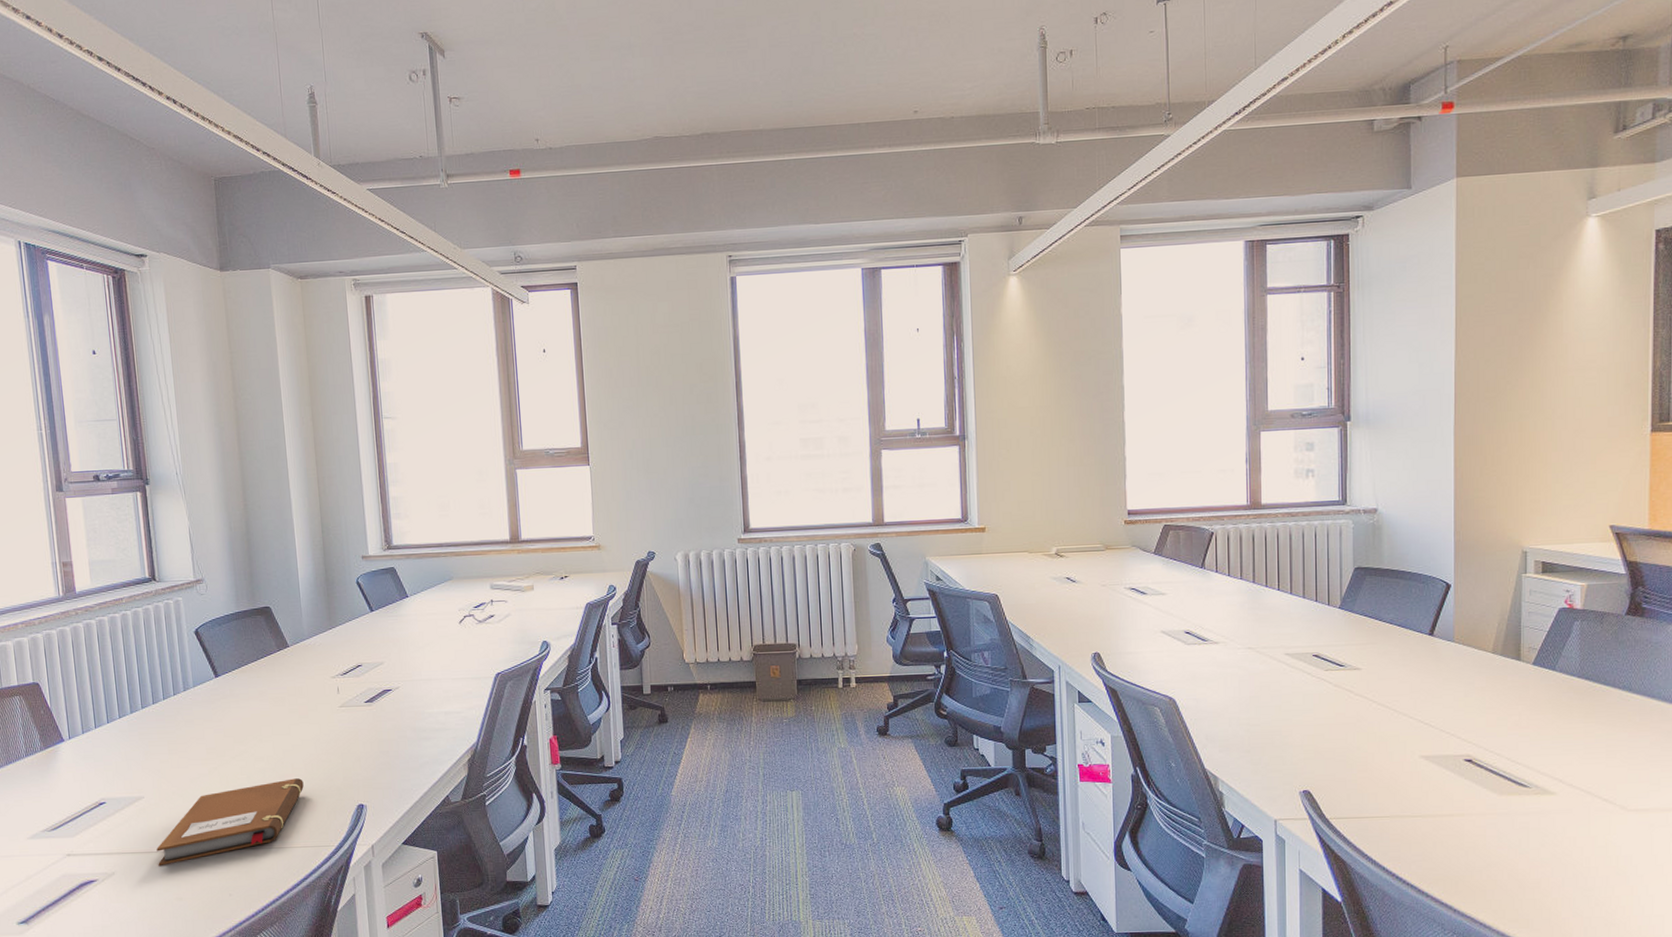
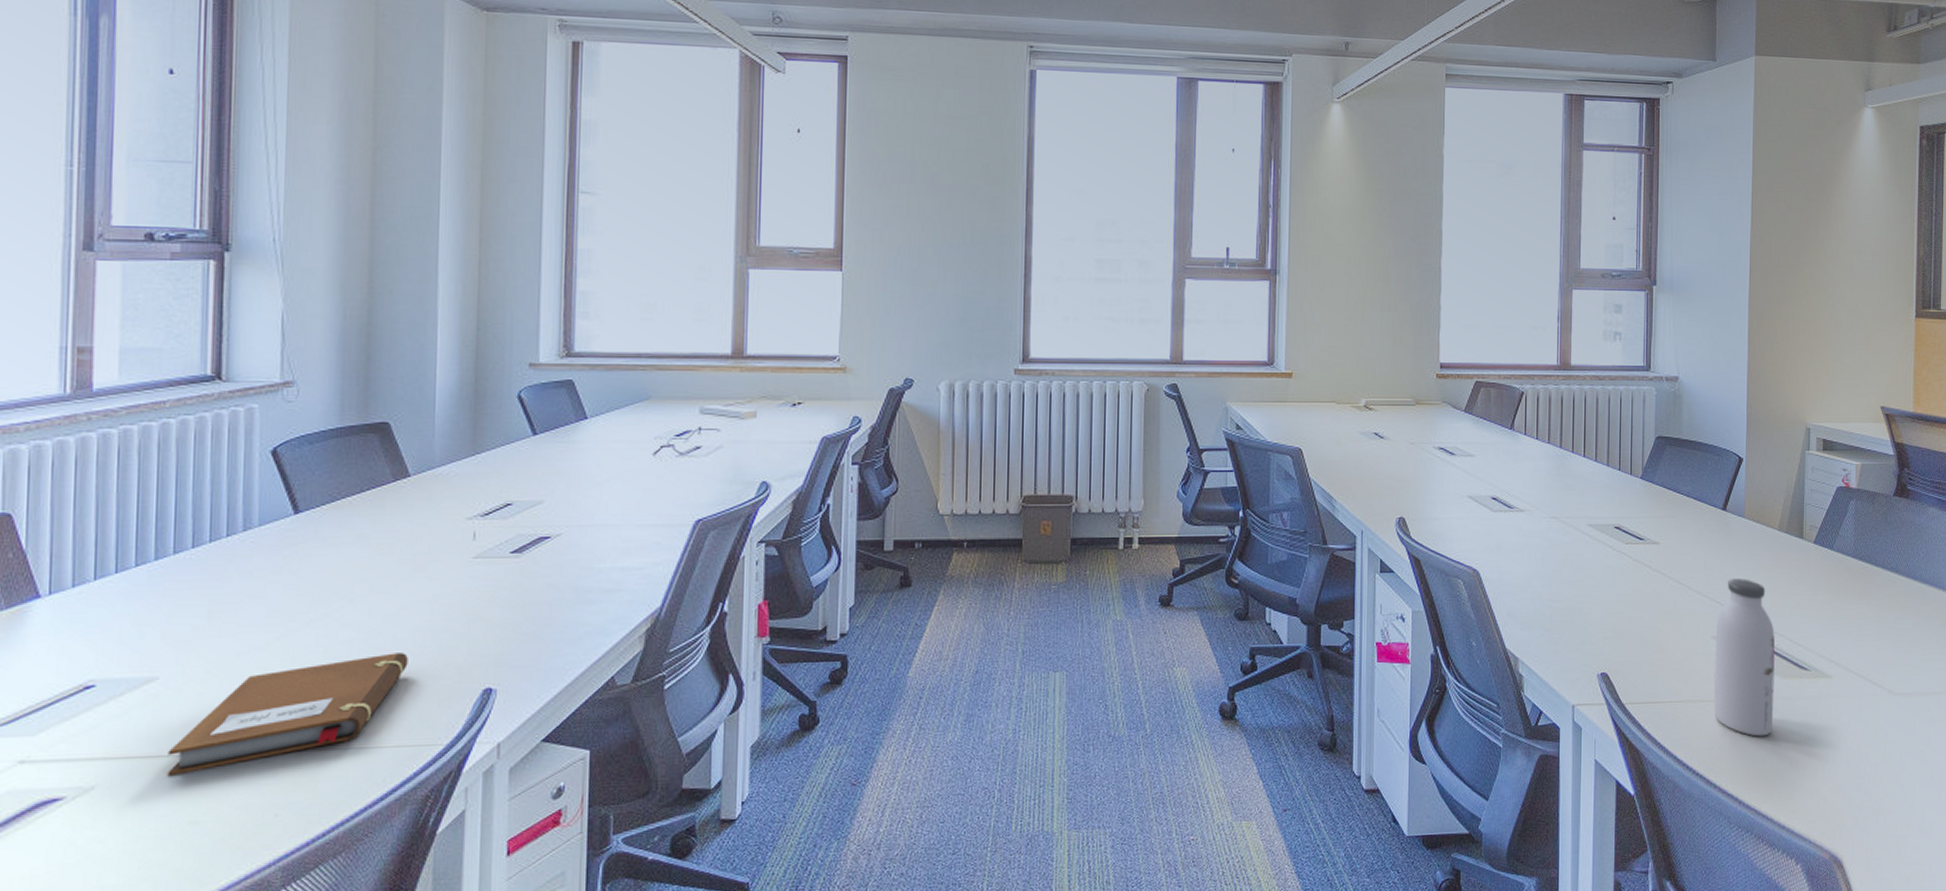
water bottle: none [1423,700,1491,850] -> present [1713,579,1776,737]

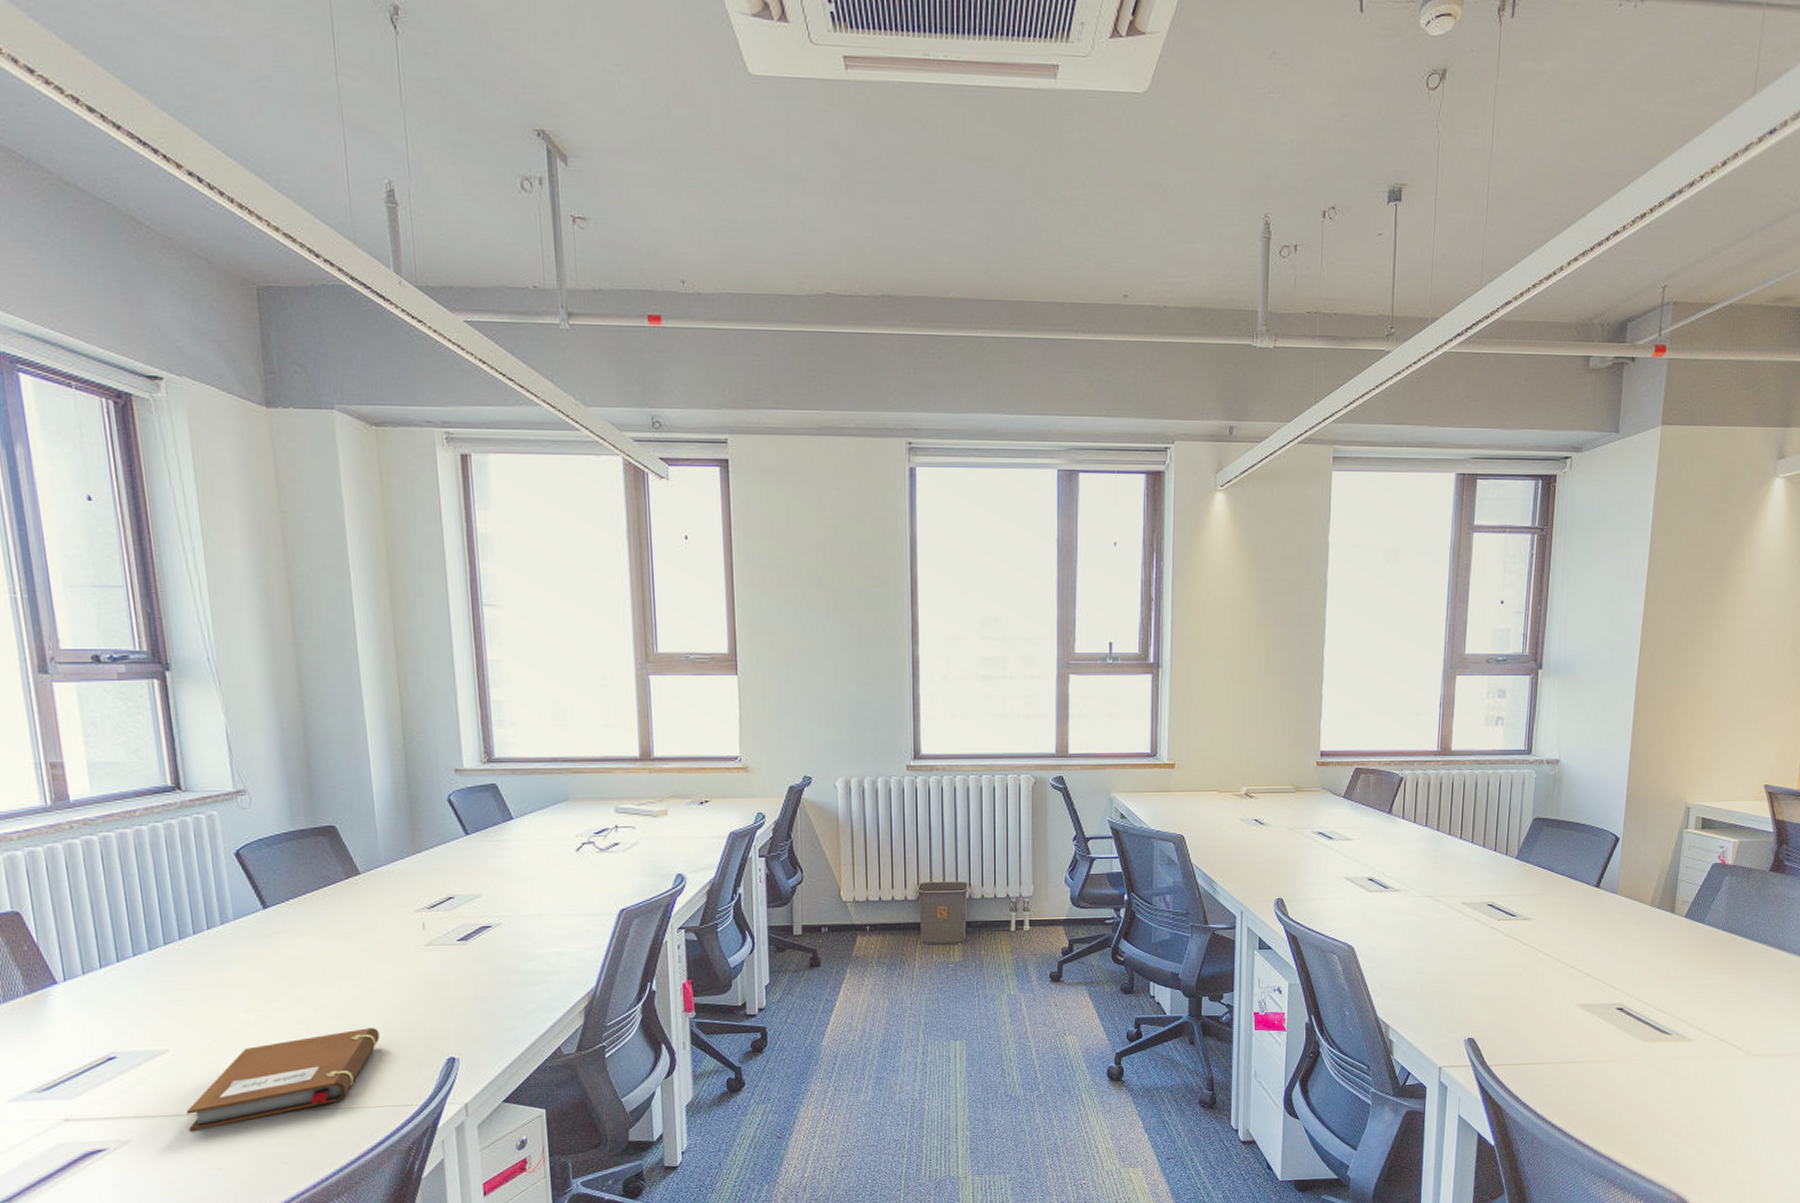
water bottle: present [1713,579,1776,737] -> none [1575,951,1640,1094]

